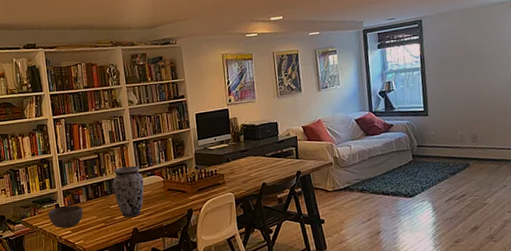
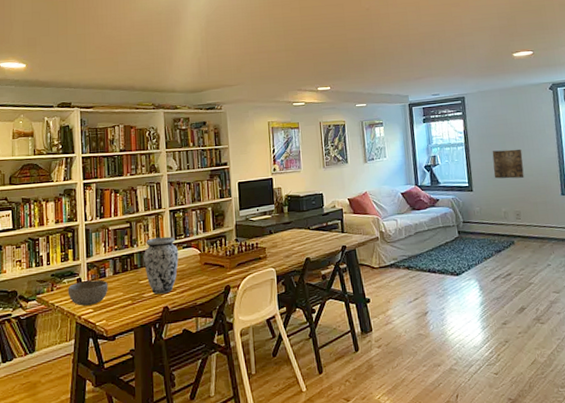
wall art: none [449,71,483,103] -> present [492,149,524,179]

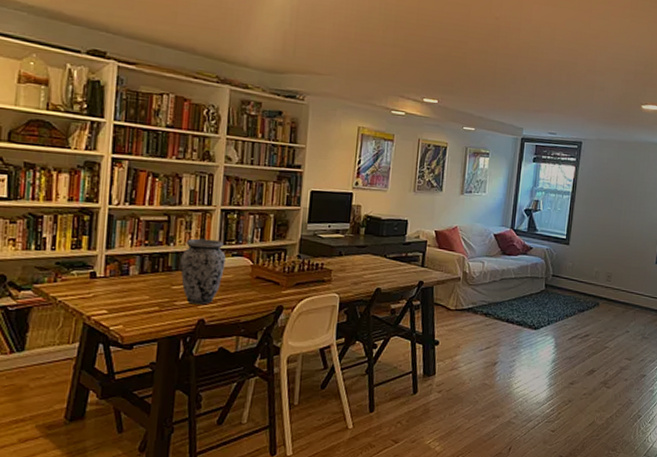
bowl: present [67,280,108,306] -> none [76,276,131,306]
wall art: present [492,149,524,179] -> none [594,206,628,239]

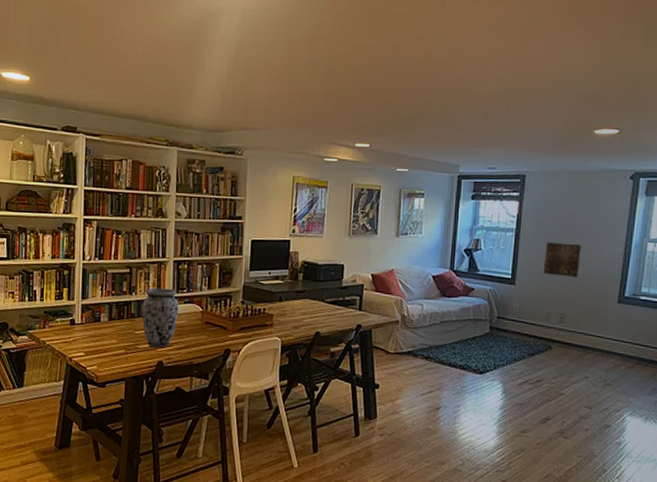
wall art: none [594,206,628,239] -> present [543,242,582,277]

